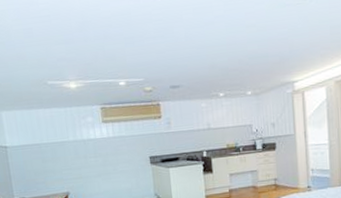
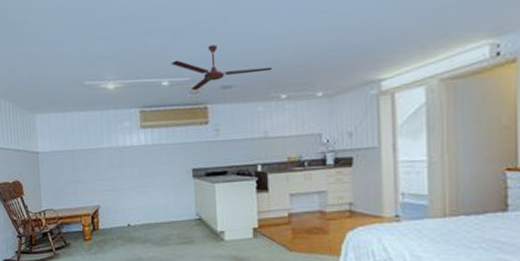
ceiling fan: none [126,50,212,90] -> present [170,44,273,91]

